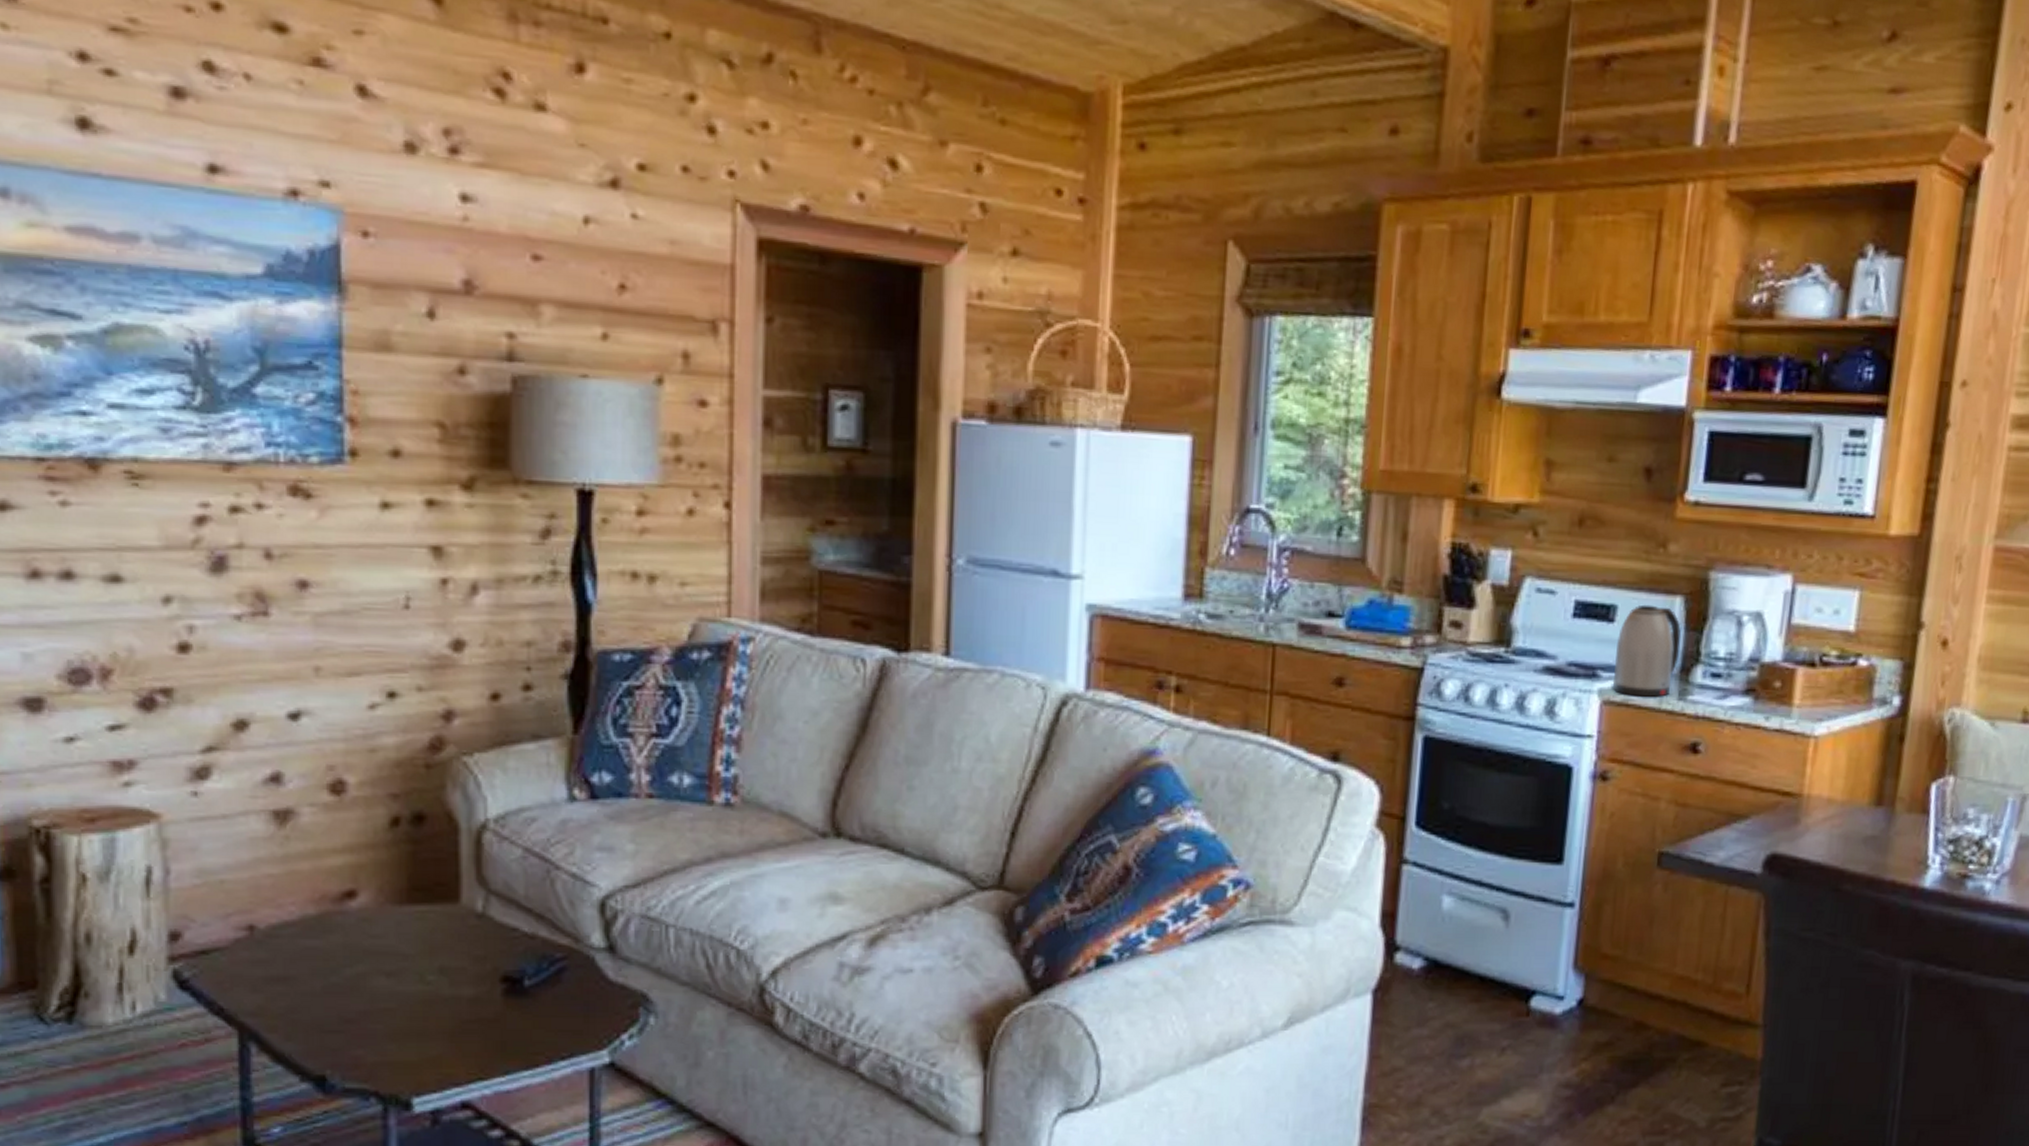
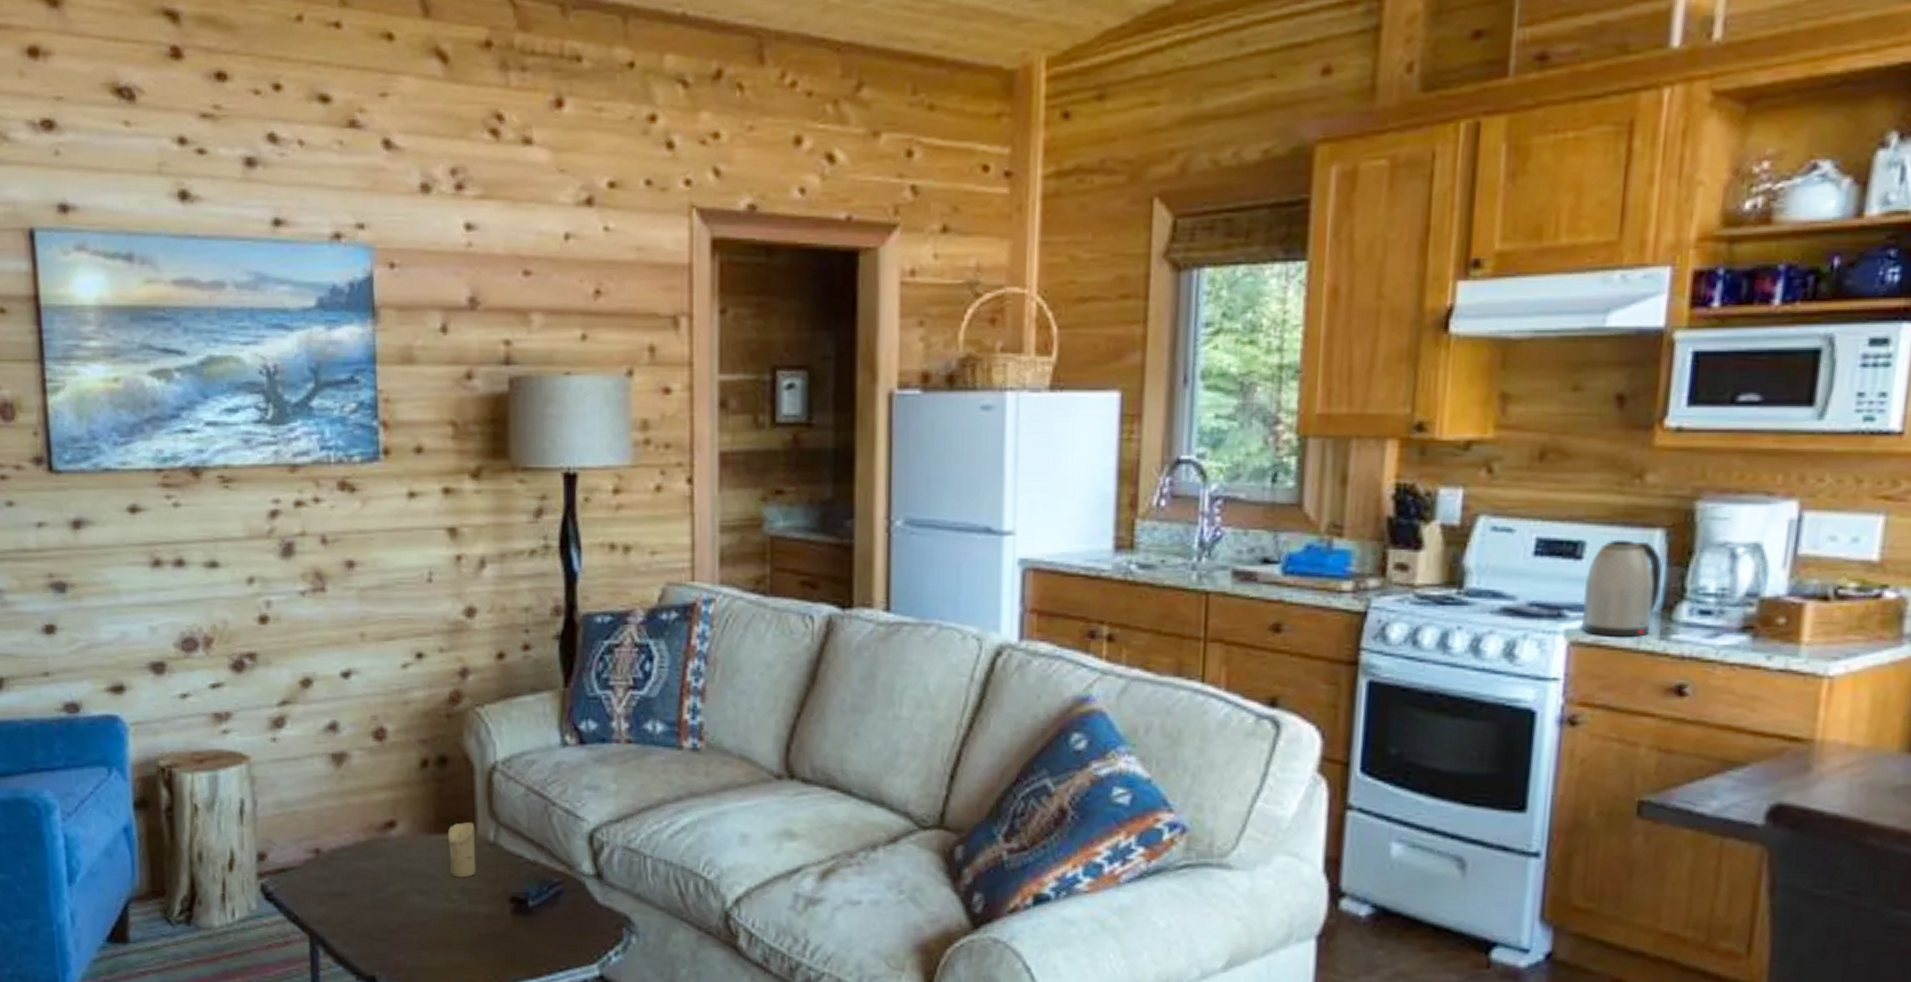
candle: none [423,889,459,956] -> present [447,821,476,878]

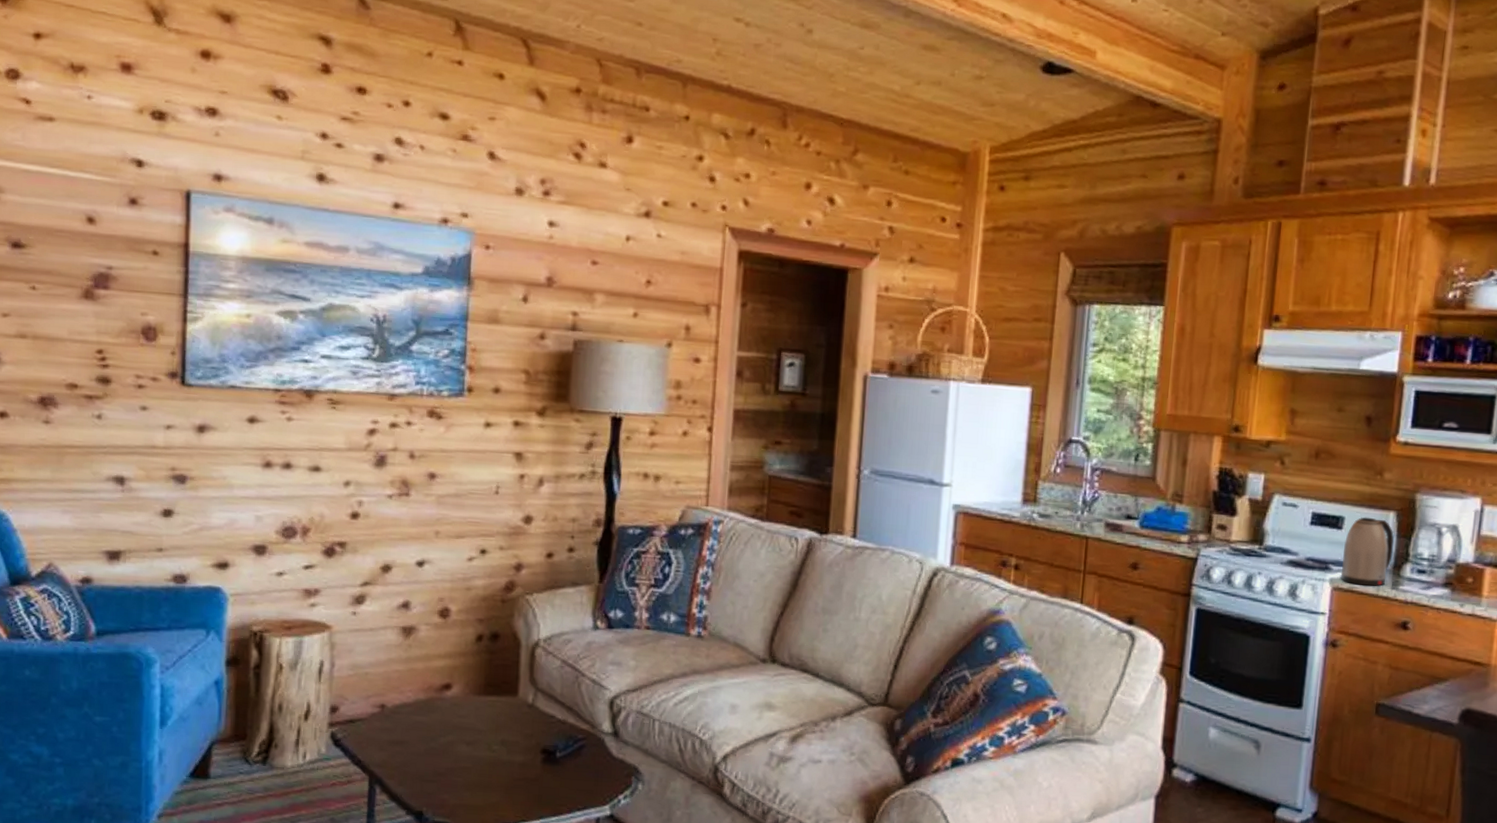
candle: present [447,821,476,878] -> none [493,686,517,732]

